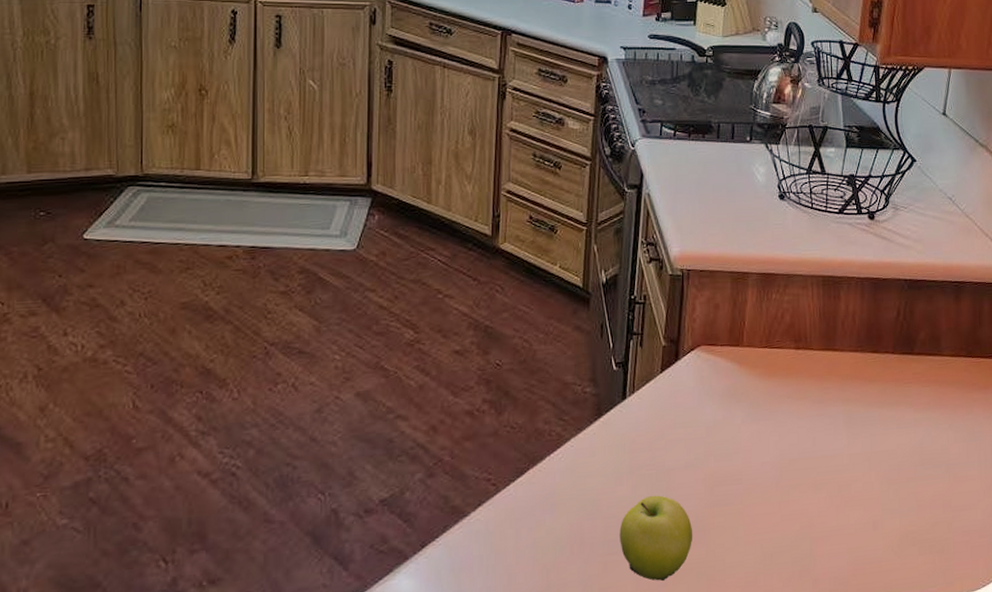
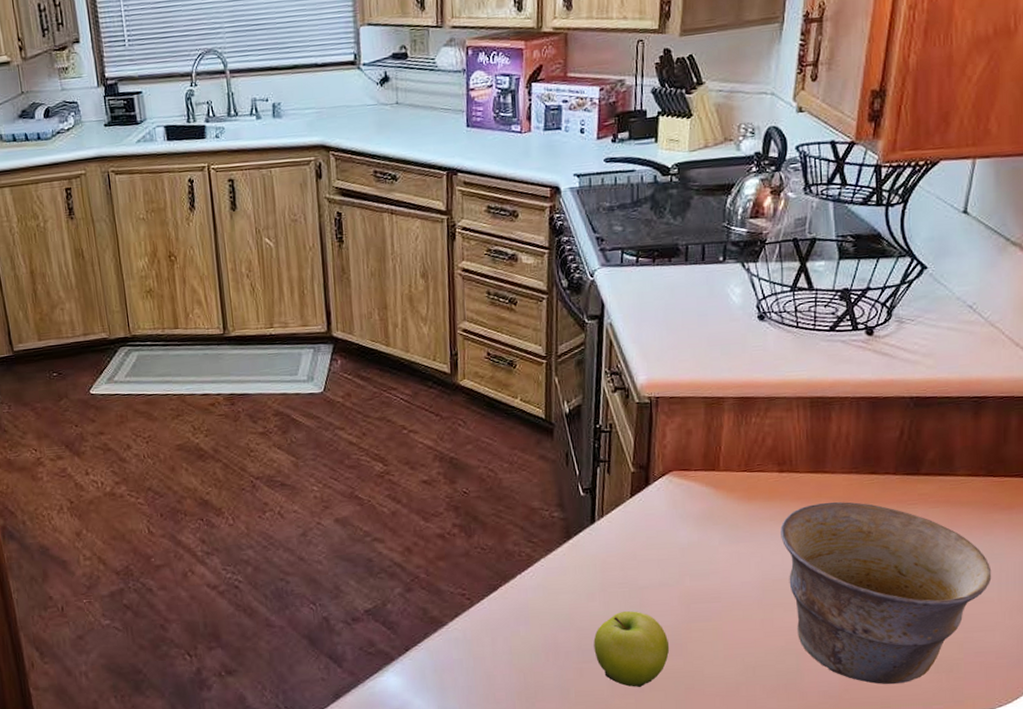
bowl: none [796,379,973,568] -> present [780,501,992,685]

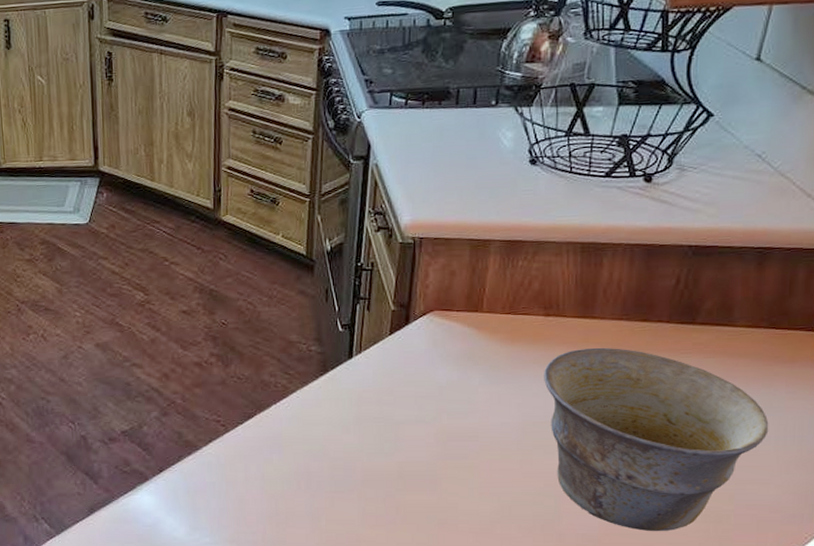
fruit: present [593,611,670,687] -> none [346,445,424,519]

